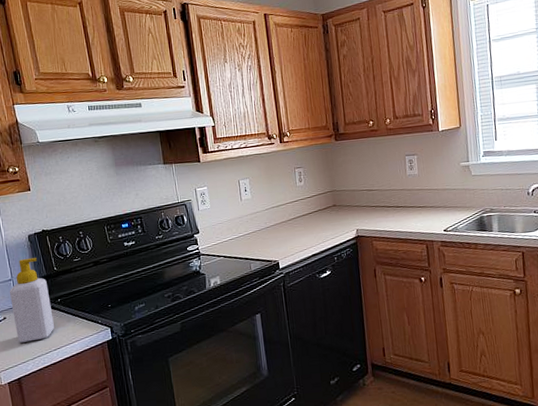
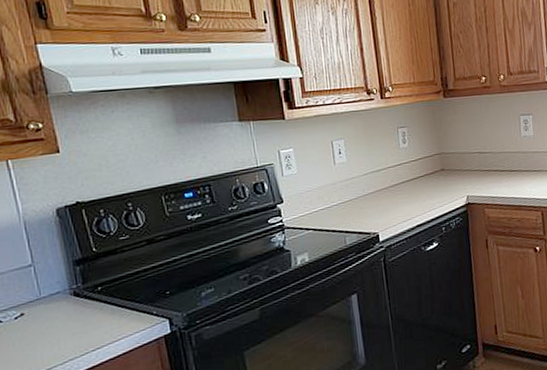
soap bottle: present [9,257,54,343] -> none [28,236,93,345]

